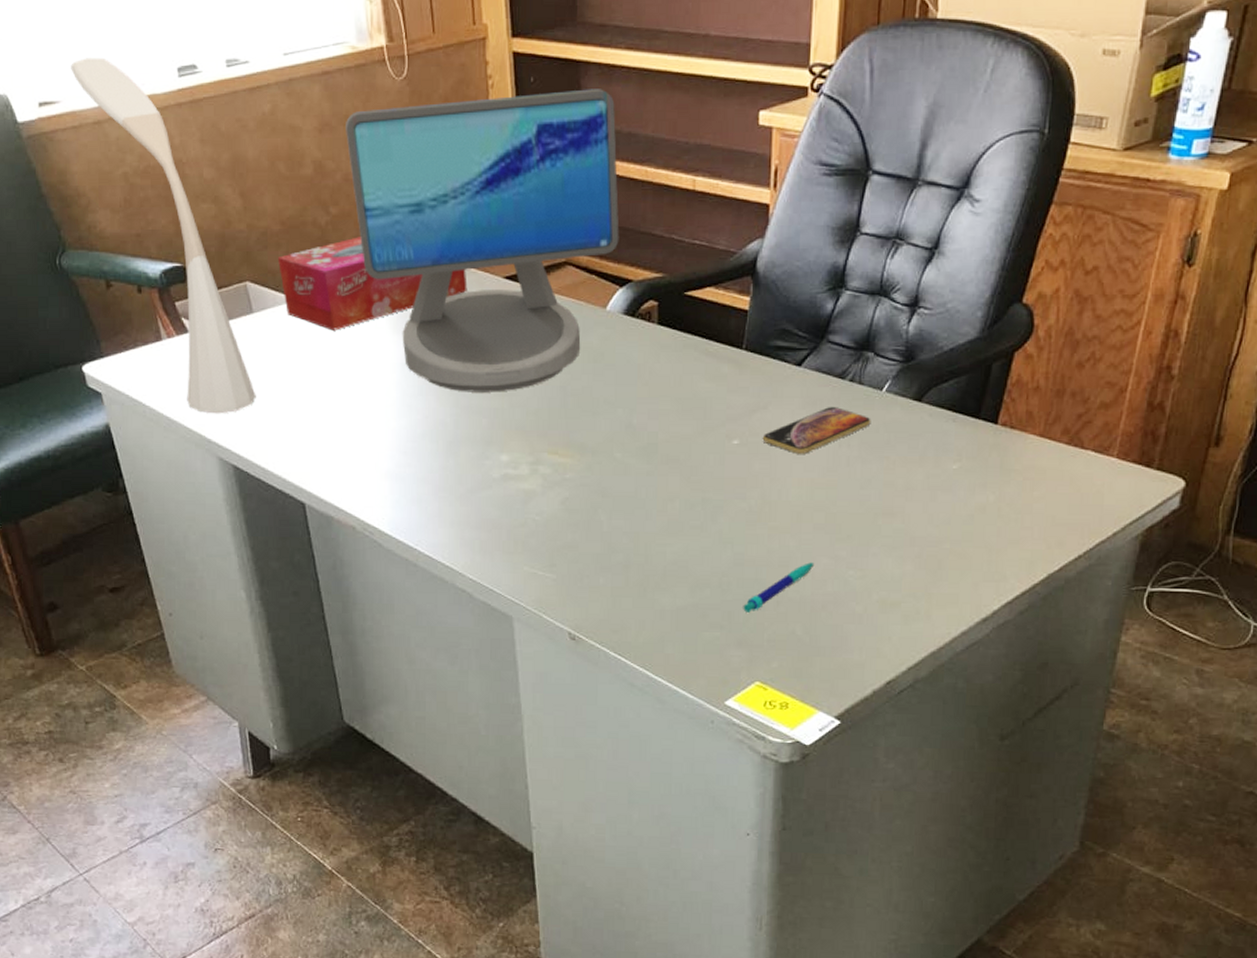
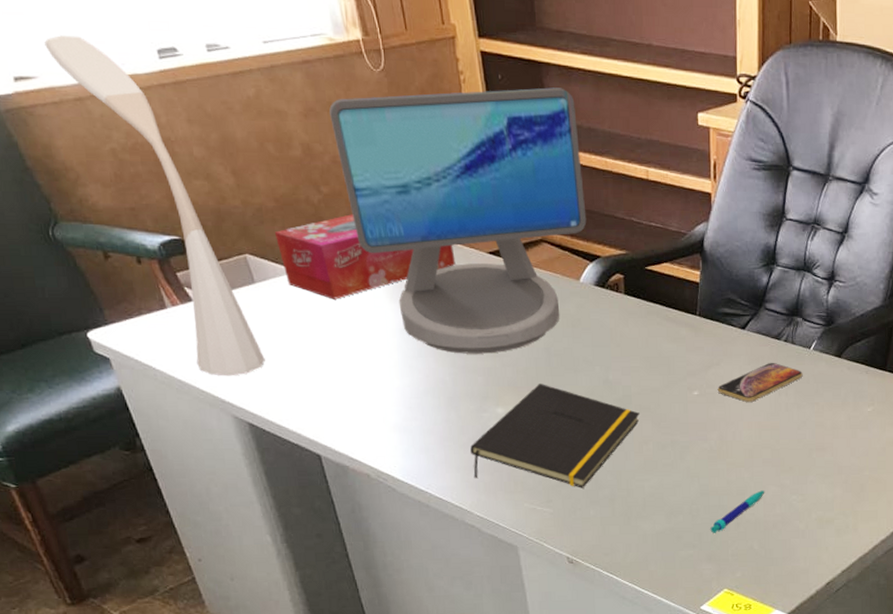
notepad: none [468,428,666,552] -> present [470,384,640,488]

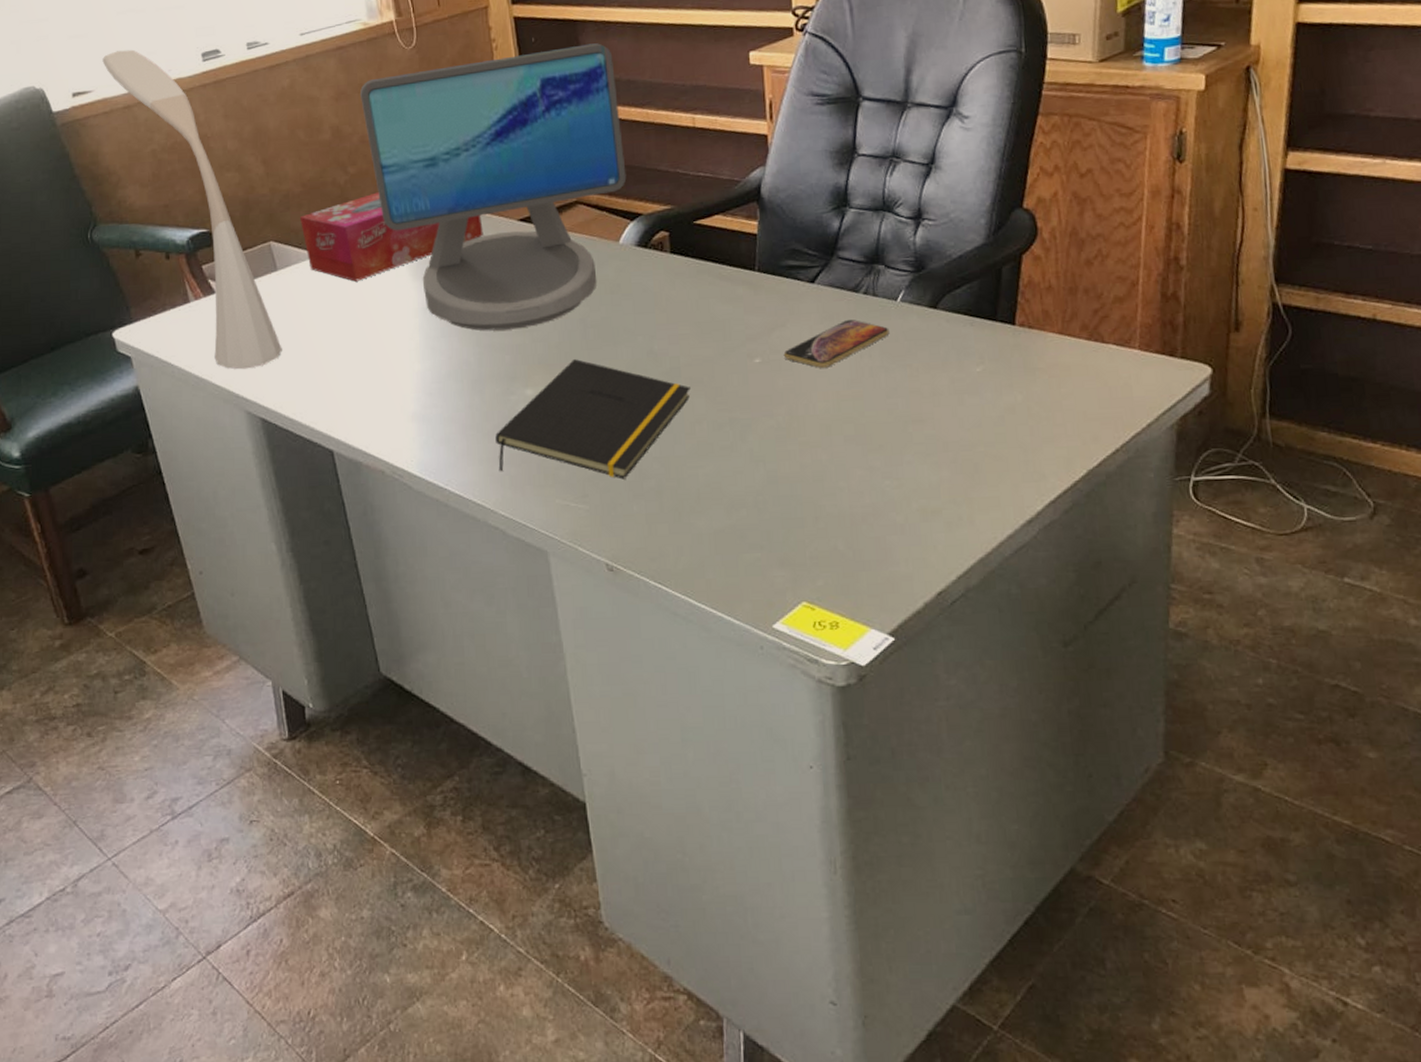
pen: present [710,490,765,533] -> none [781,475,850,531]

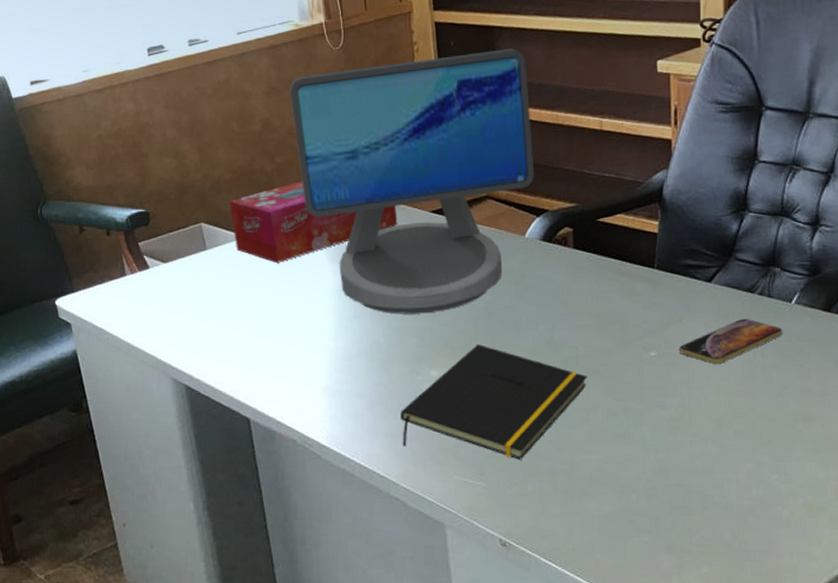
desk lamp: present [102,49,282,370] -> none [58,43,208,340]

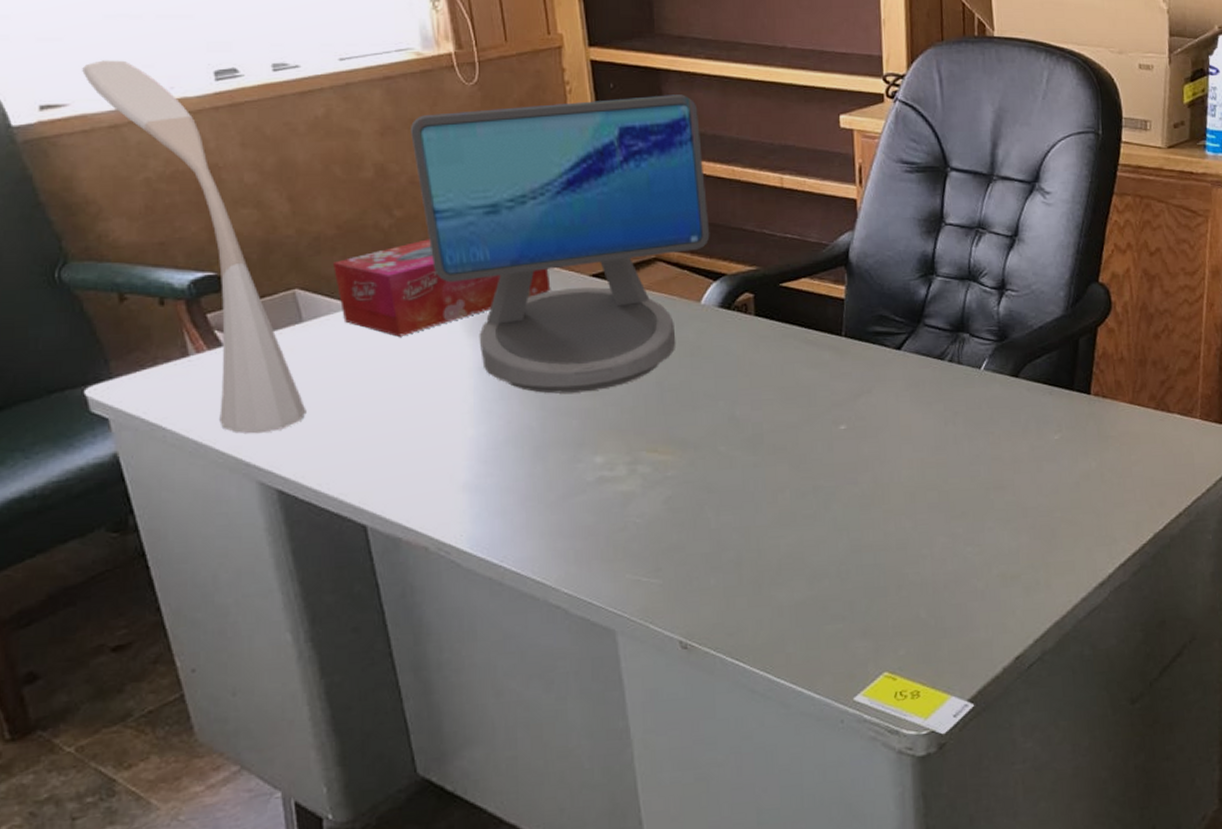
desk lamp: none [58,43,208,340] -> present [82,60,307,434]
notepad: present [401,344,587,460] -> none [559,425,773,551]
smartphone: present [678,319,783,364] -> none [869,387,973,435]

